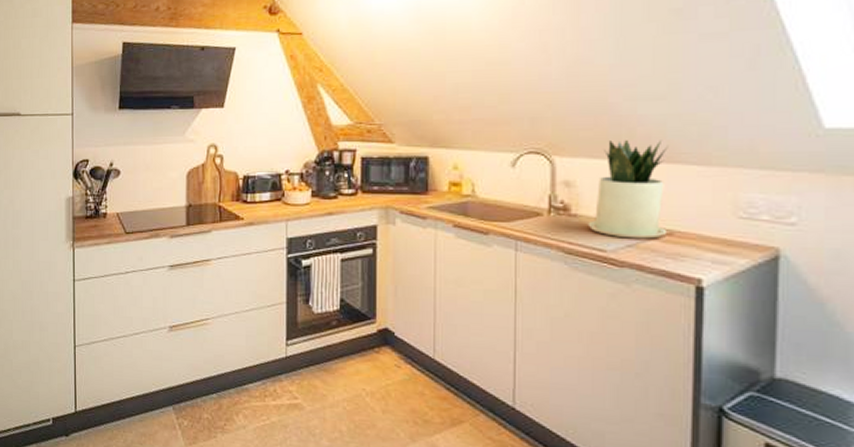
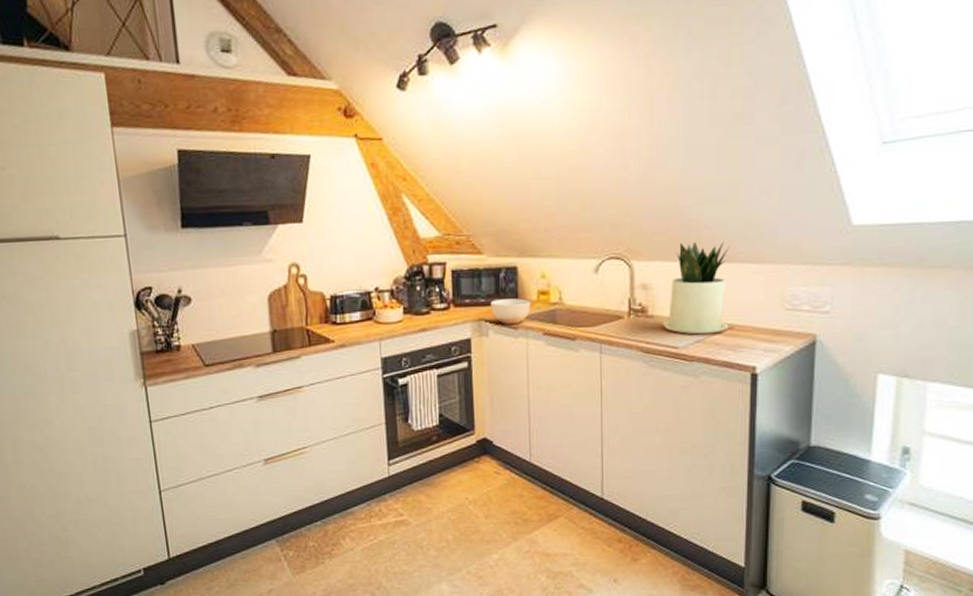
bowl: none [398,188,442,214] -> present [490,298,532,324]

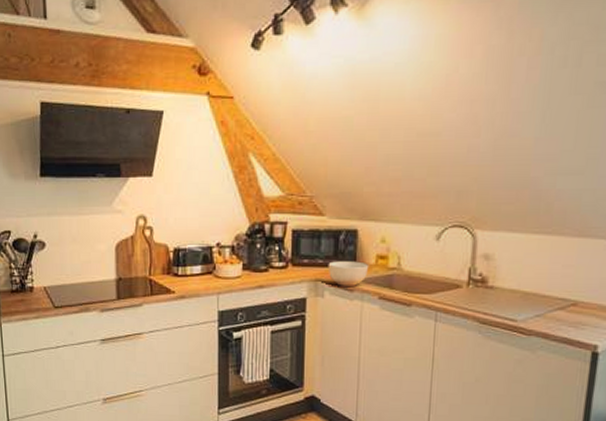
planter: present [662,241,730,335] -> none [502,214,581,309]

